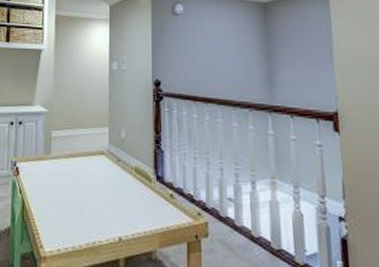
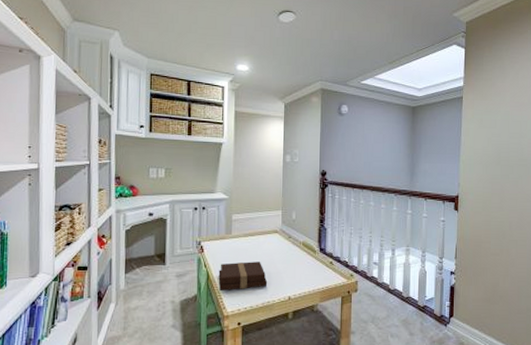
book: none [35,189,93,225] -> present [218,262,268,292]

